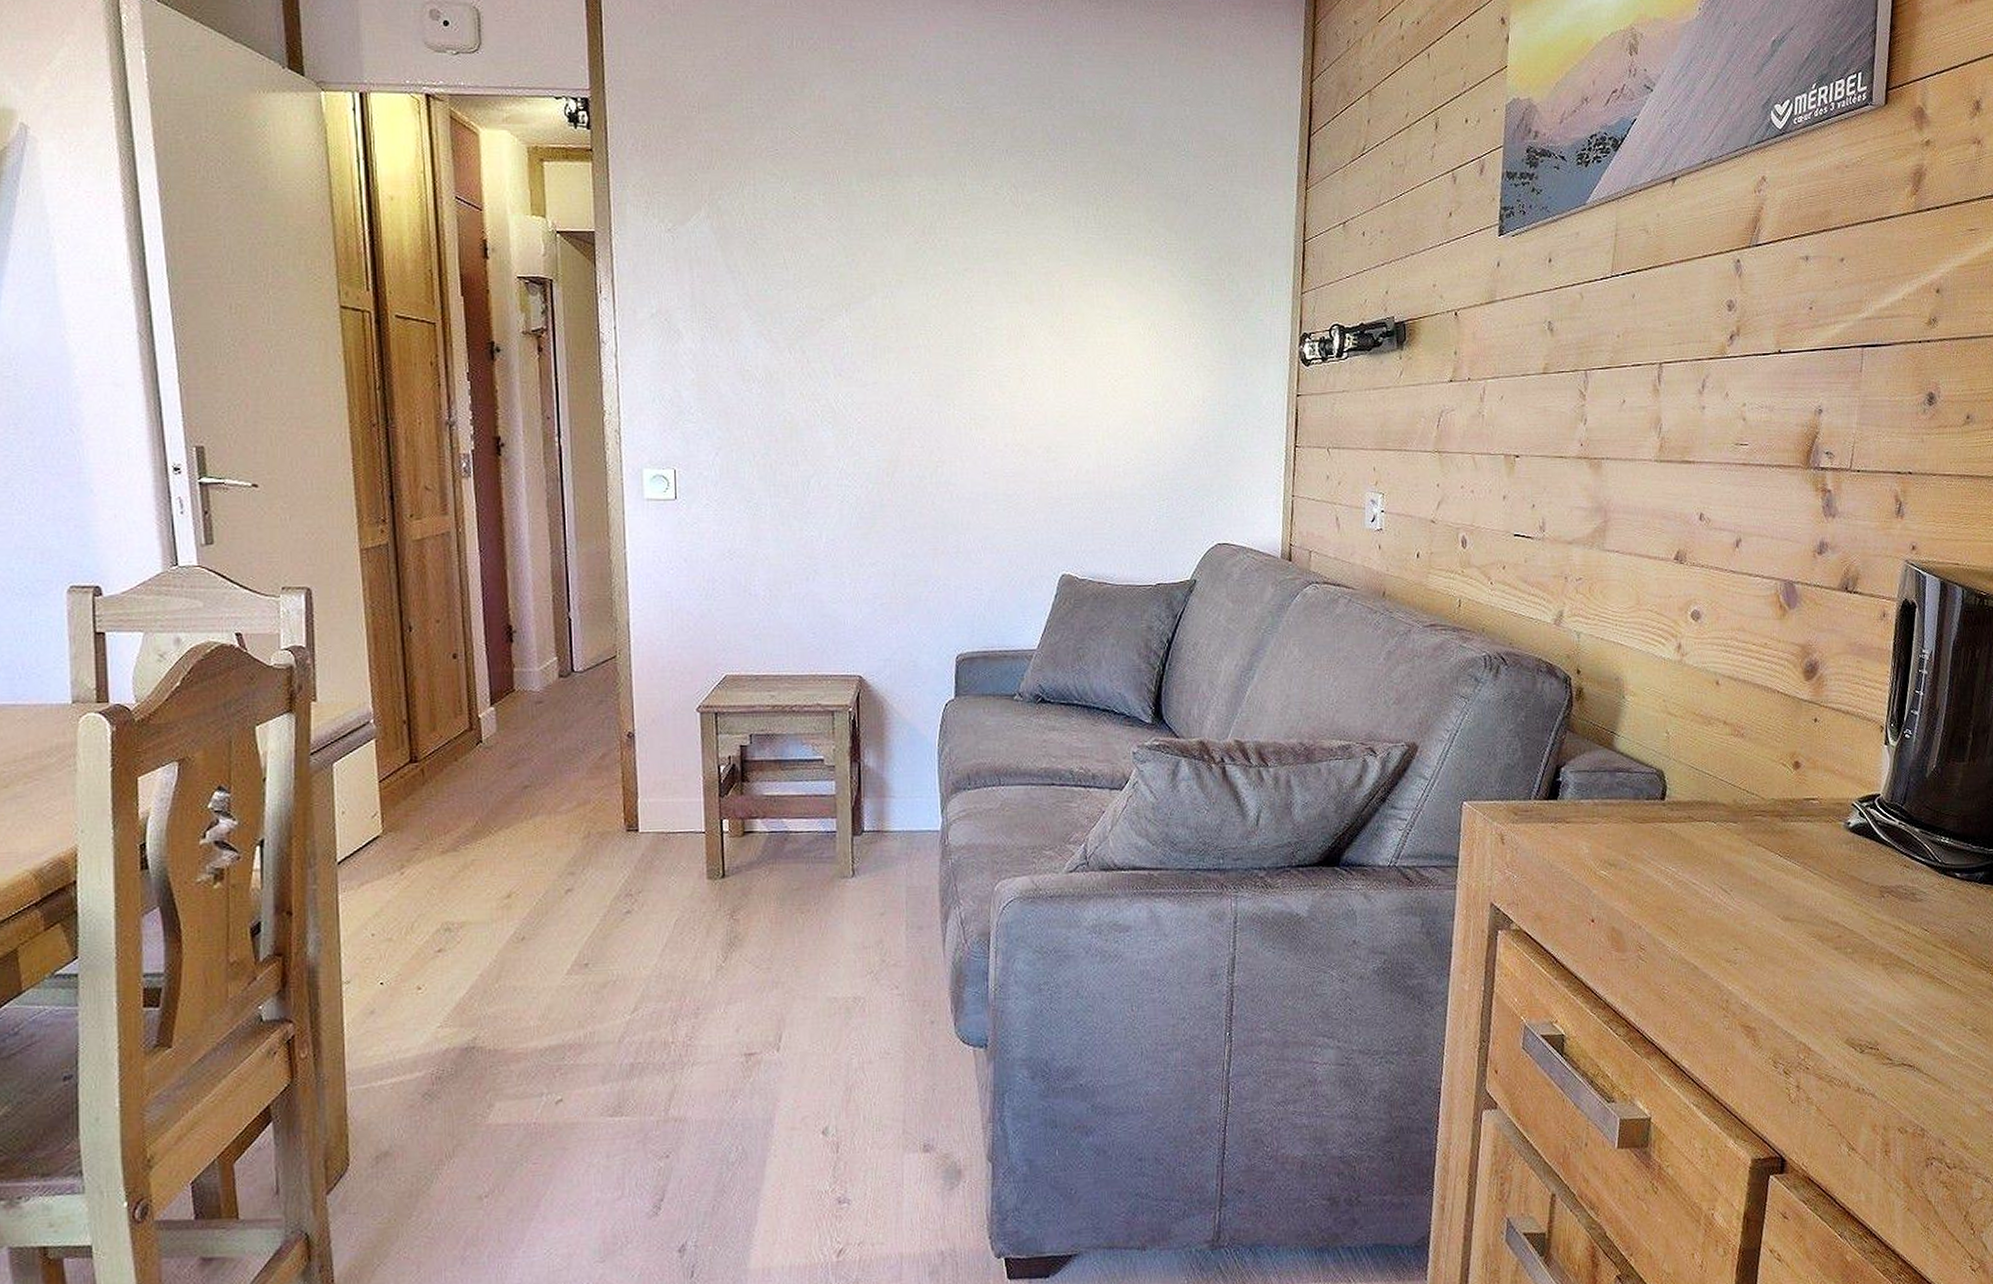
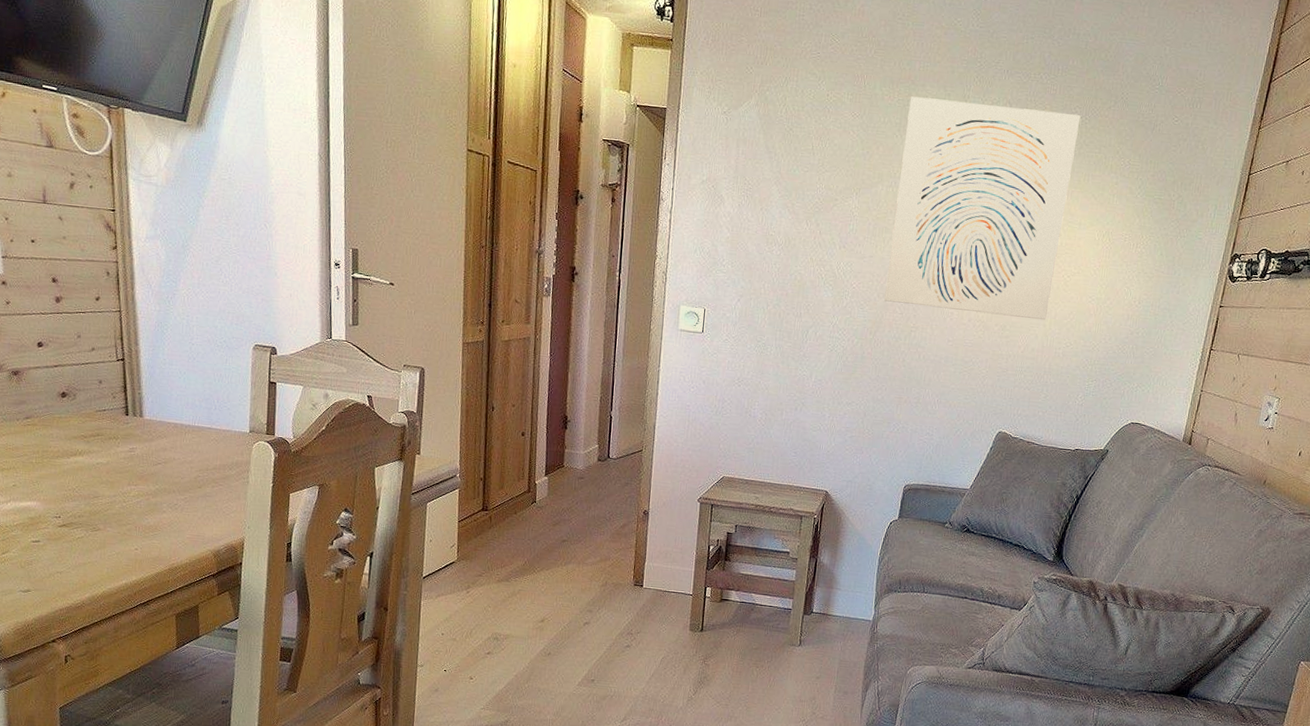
wall art: none [895,190,1101,436] -> present [884,96,1081,321]

